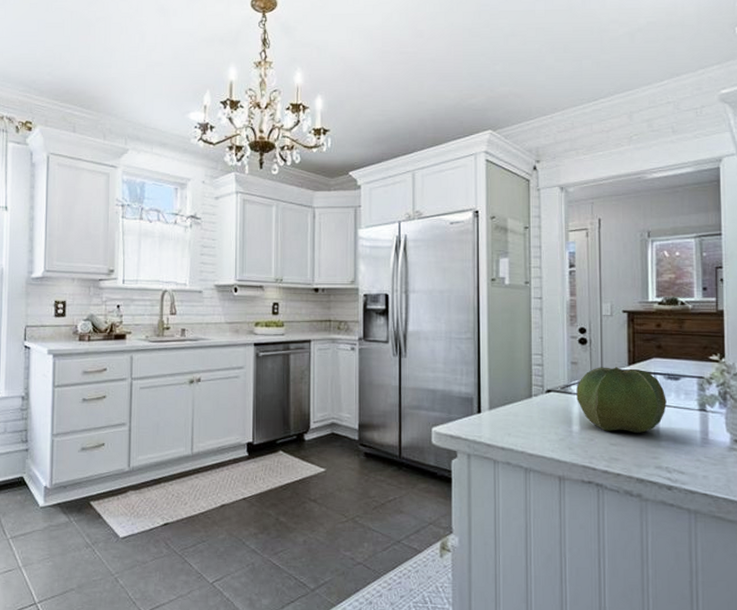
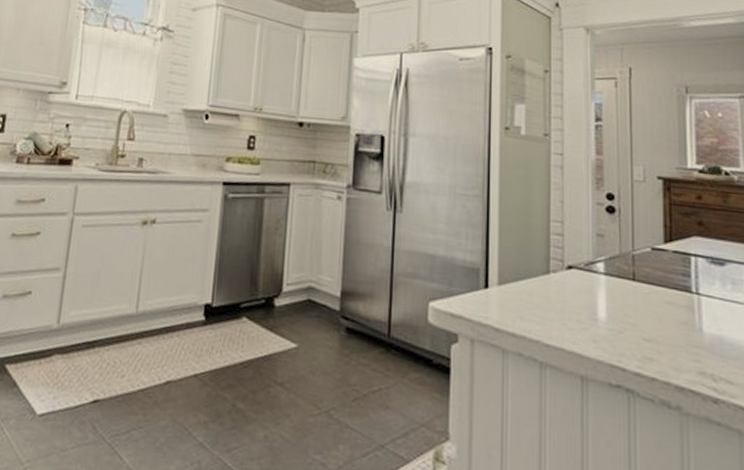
cabbage: present [576,367,667,434] -> none [603,242,710,329]

